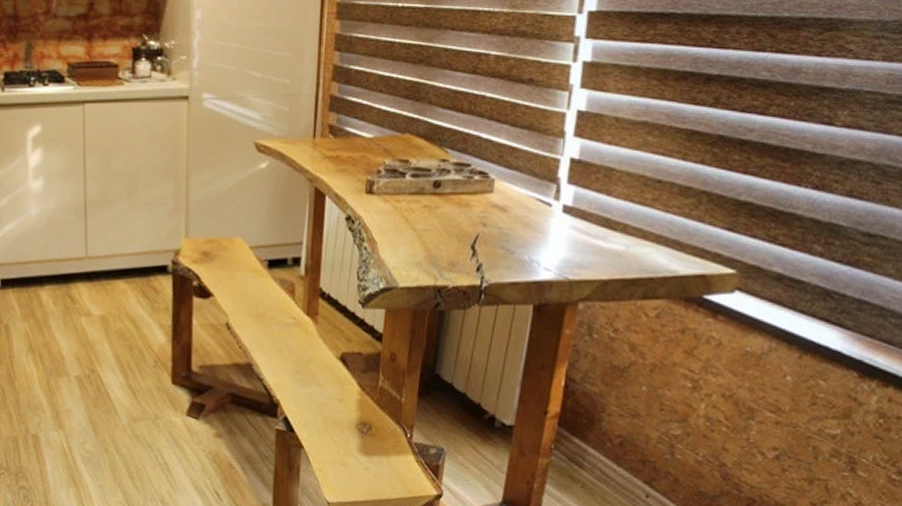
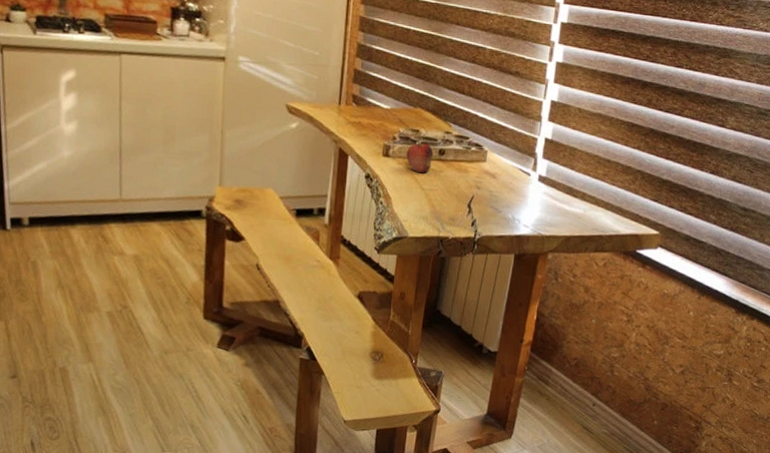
fruit: none [394,171,427,211] -> present [406,139,434,174]

